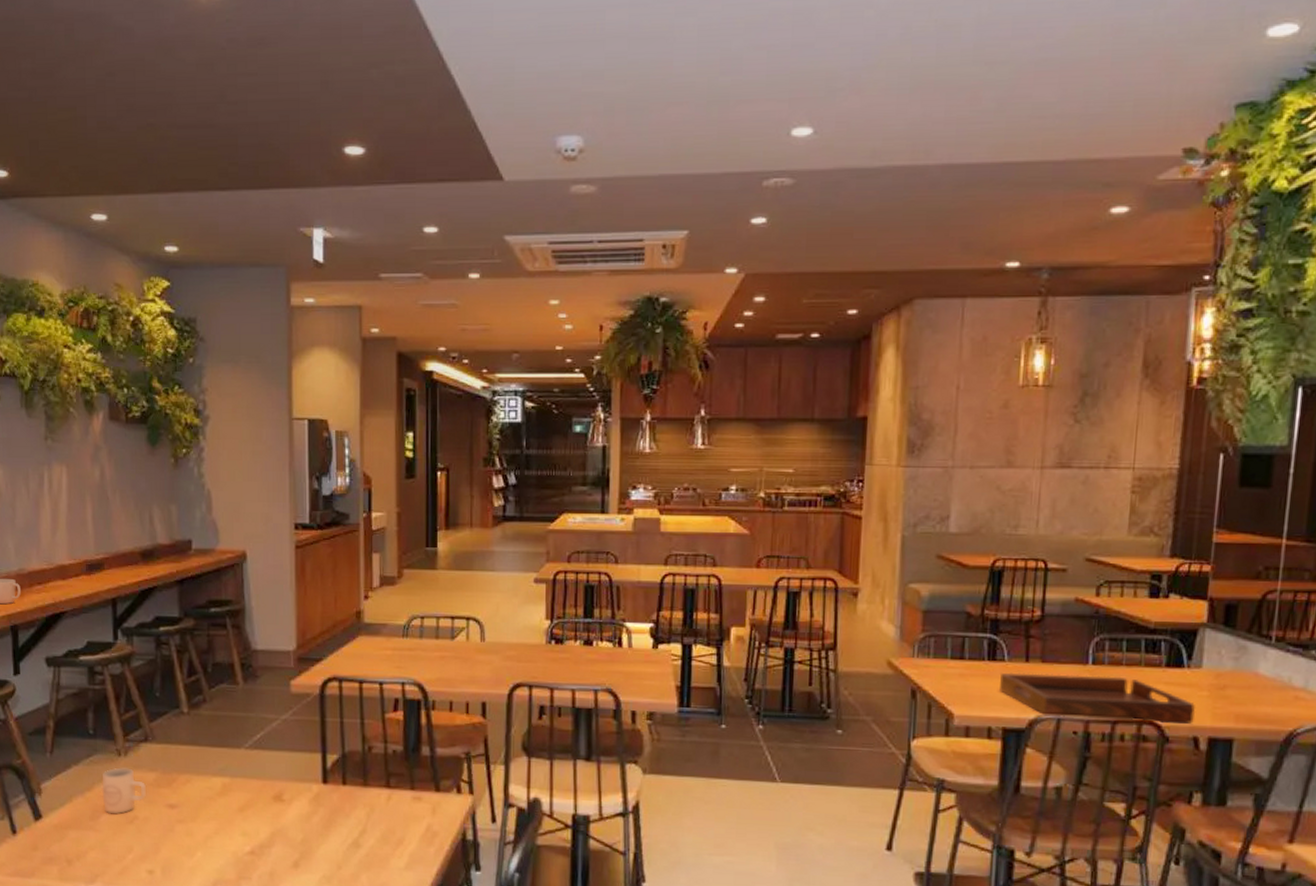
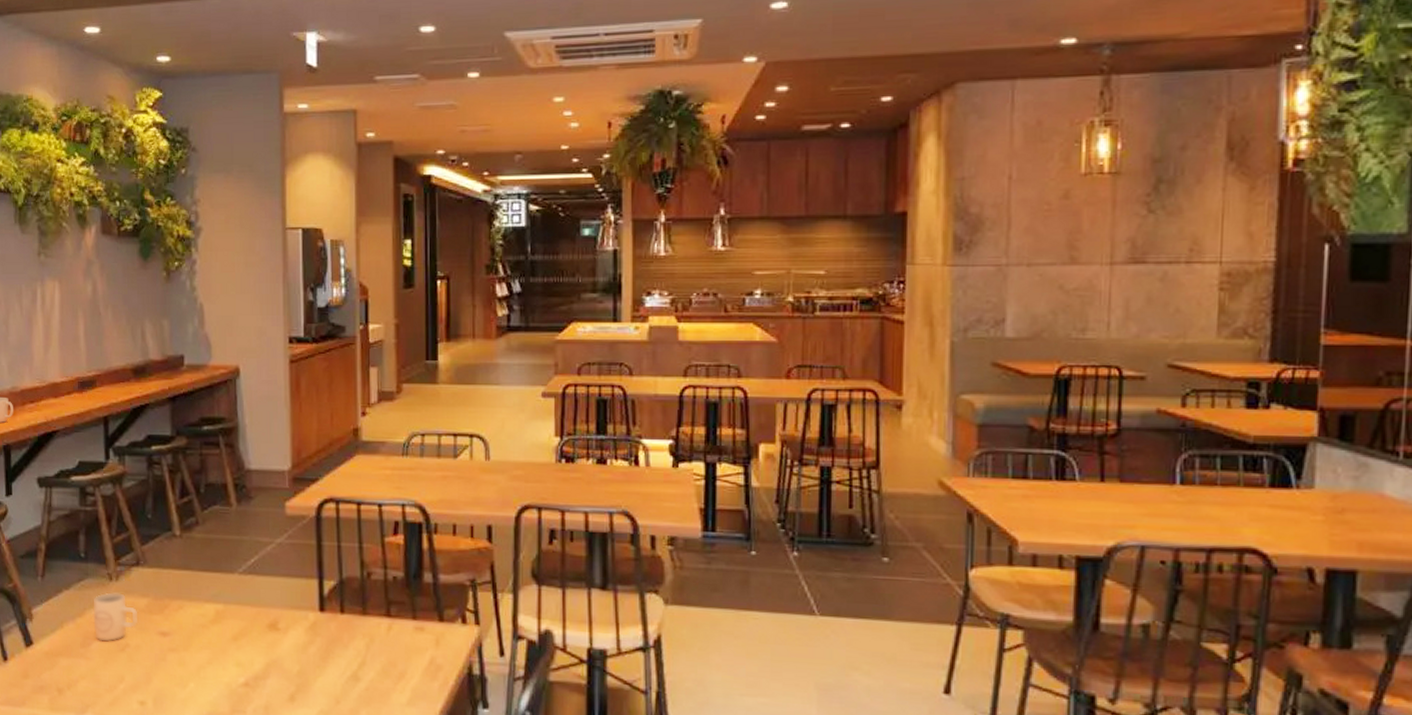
serving tray: present [1000,672,1196,724] -> none [1071,493,1309,553]

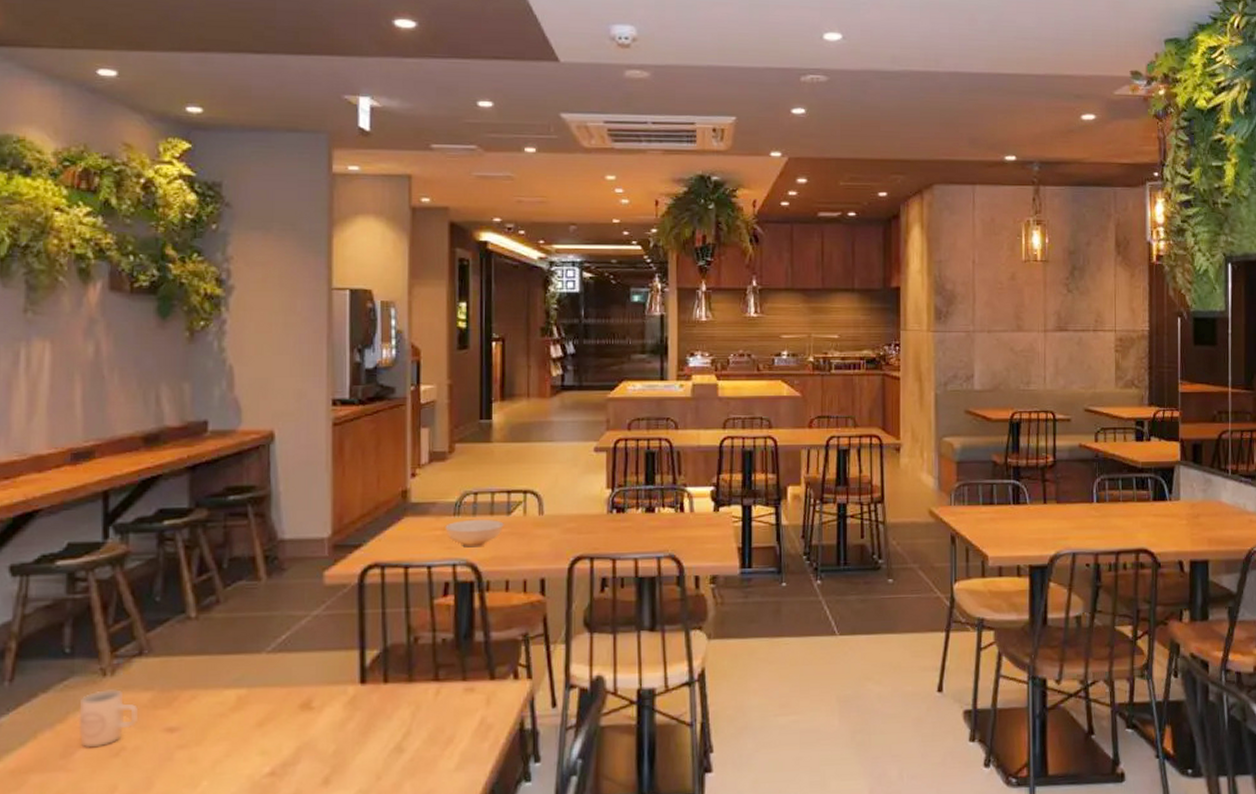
bowl: none [394,460,451,489] -> present [445,519,504,548]

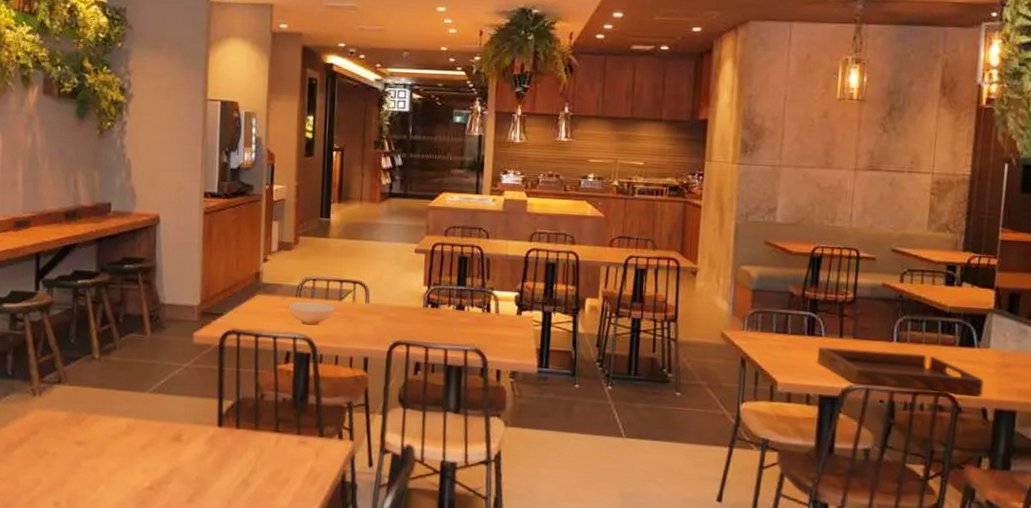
mug: present [78,689,139,748] -> none [16,406,58,450]
serving tray: none [1025,512,1179,552] -> present [817,346,985,397]

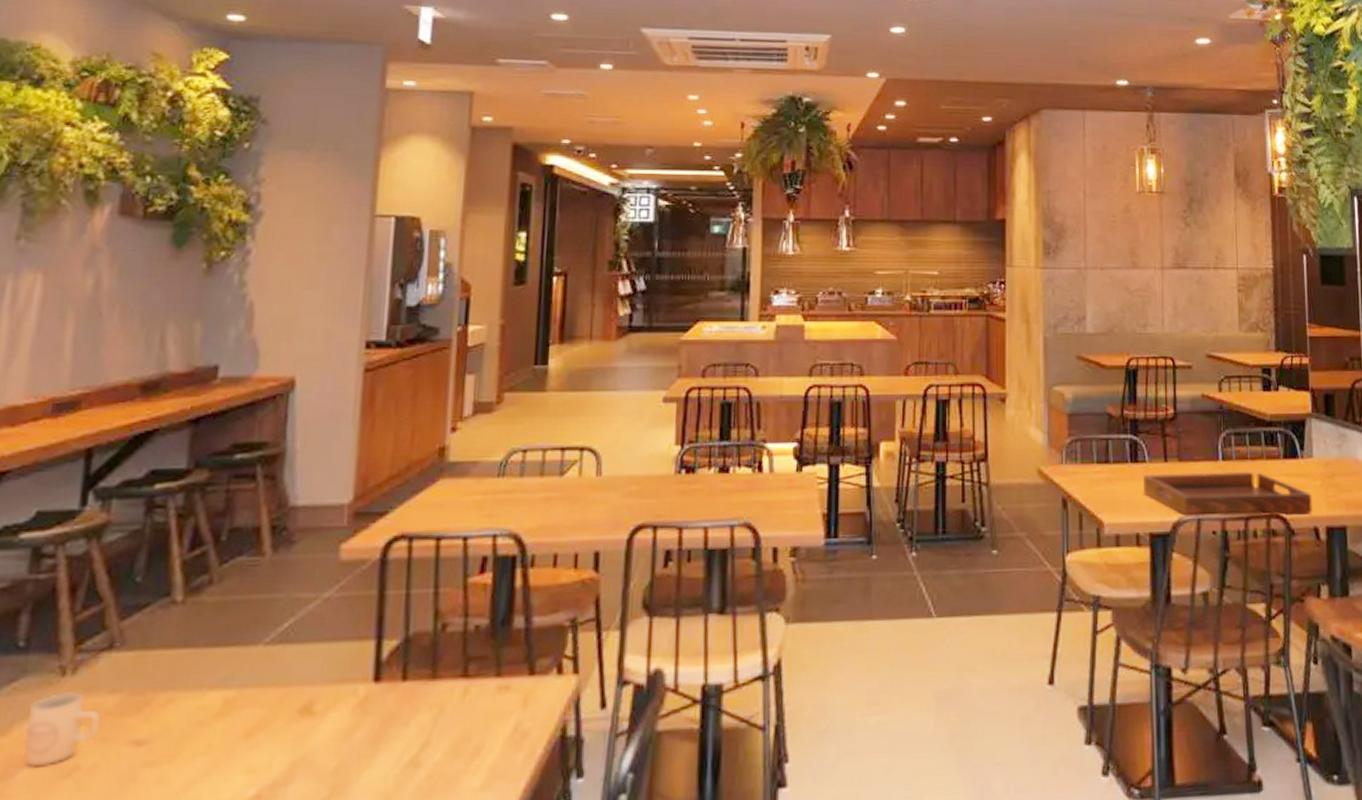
mug: none [16,406,58,450] -> present [23,692,102,768]
bowl: present [289,301,336,326] -> none [487,481,556,515]

